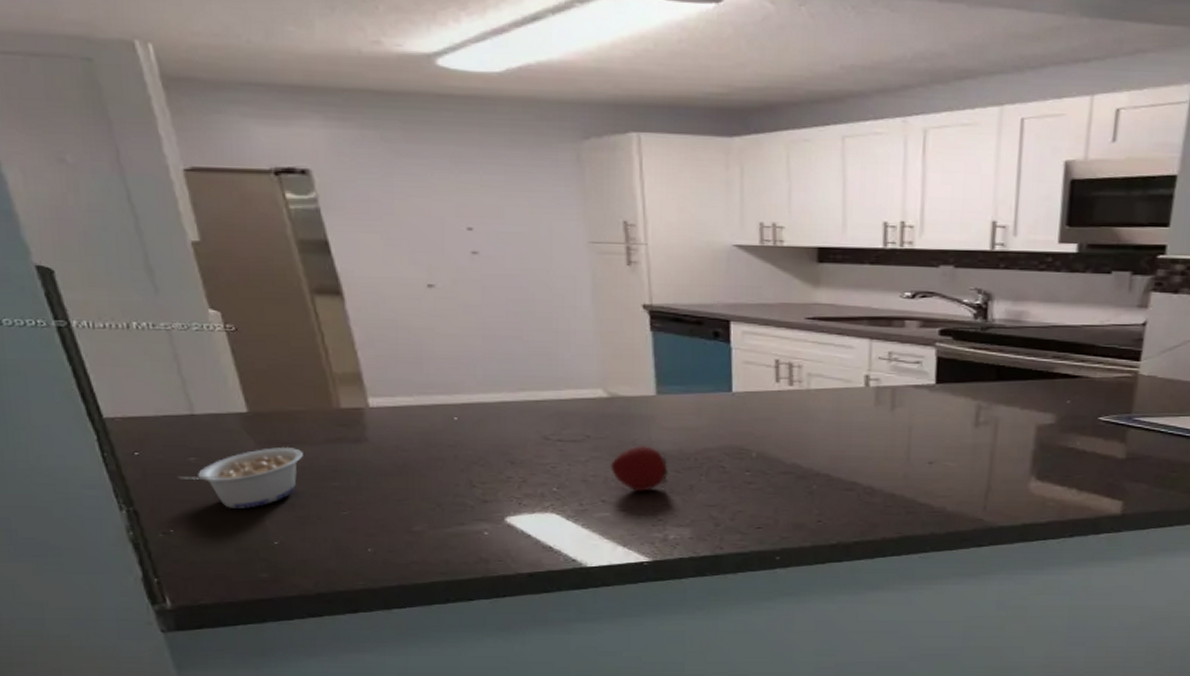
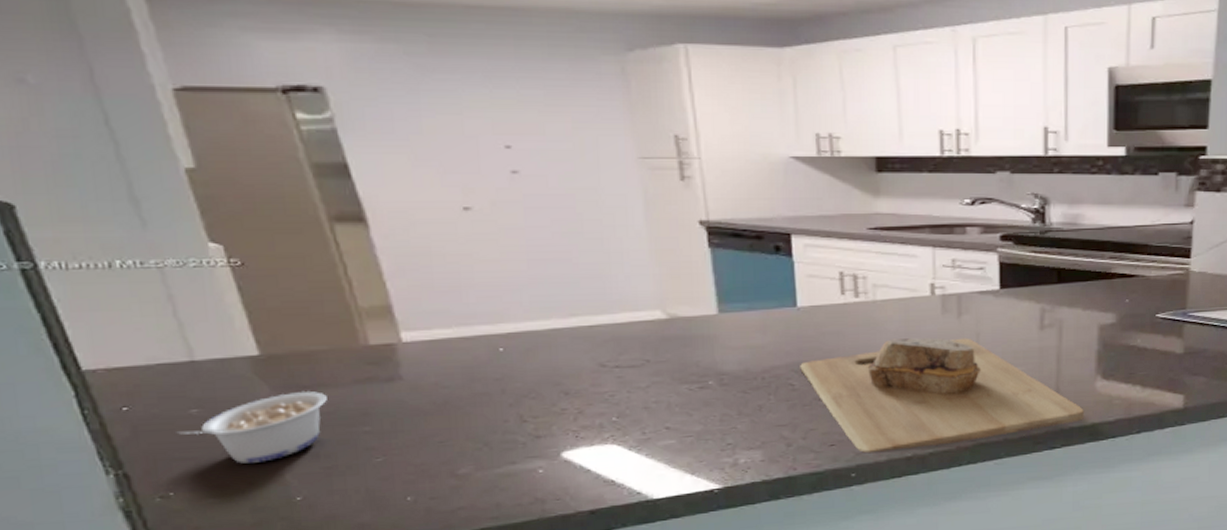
fruit: present [610,446,668,492] -> none [673,367,735,416]
cutting board: none [732,428,1016,537] -> present [800,337,1085,453]

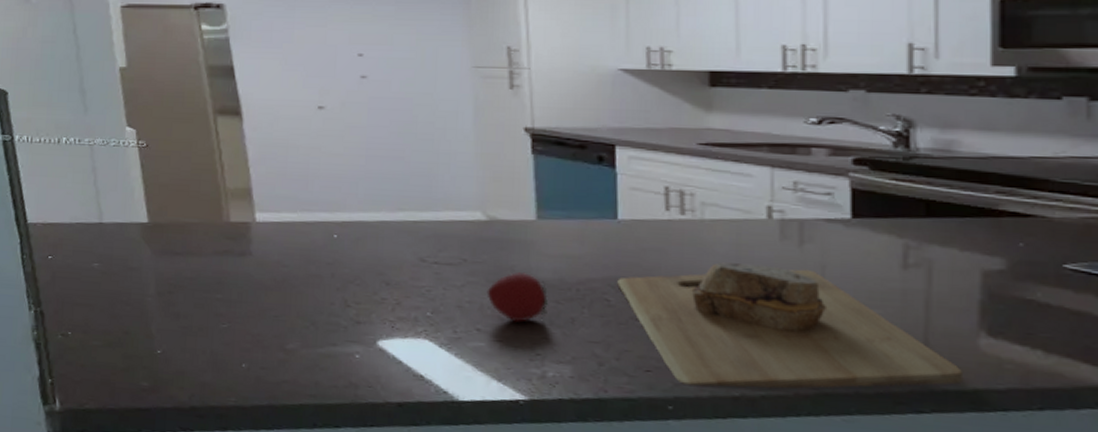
legume: present [176,391,327,464] -> none [81,257,192,316]
fruit: none [673,367,735,416] -> present [487,272,548,323]

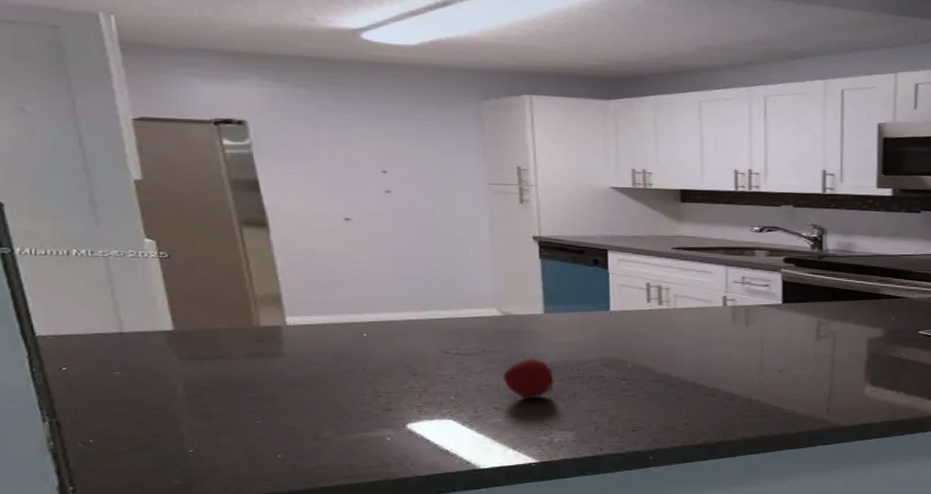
cutting board: present [617,262,964,389] -> none [610,342,855,438]

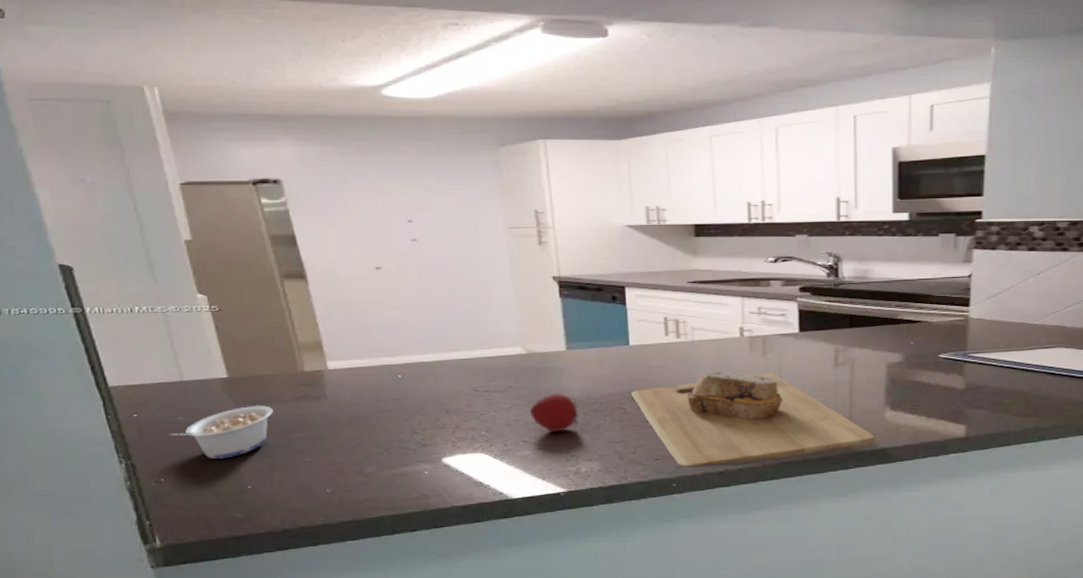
legume: none [101,362,222,419] -> present [168,406,273,459]
cutting board: none [610,342,855,438] -> present [631,372,875,467]

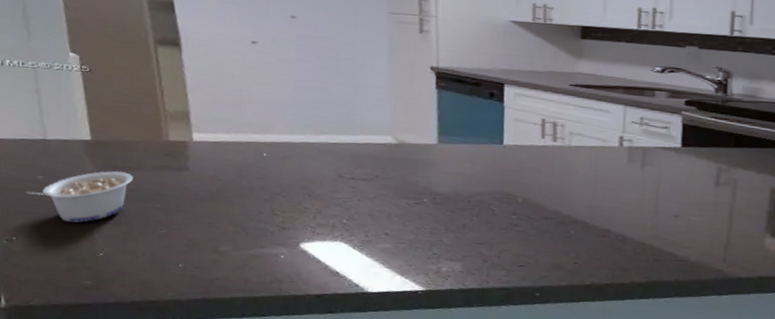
fruit: present [529,393,578,432] -> none [394,187,445,228]
cutting board: present [631,372,875,467] -> none [501,180,753,279]

